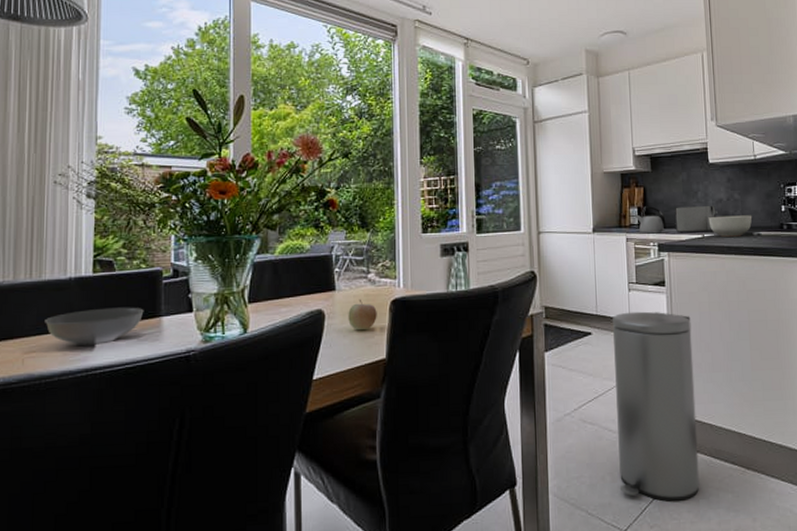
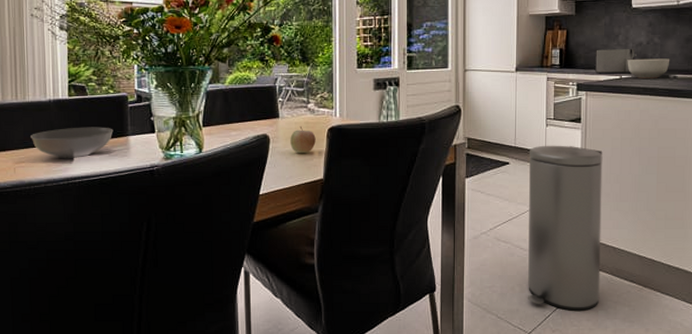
kettle: present [635,206,666,234] -> none [557,48,586,74]

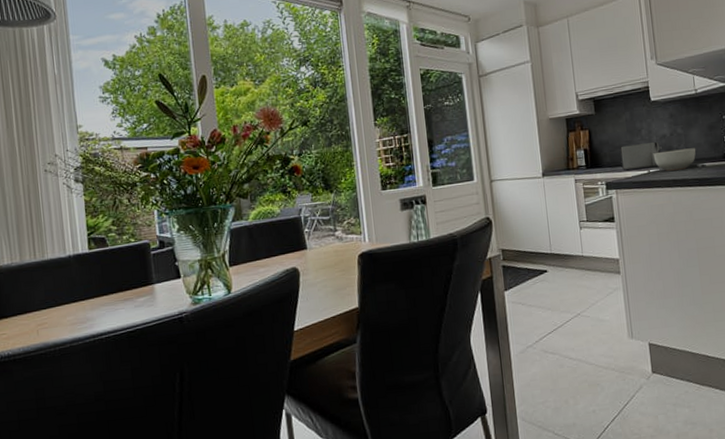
bowl: present [30,127,114,159] -> none [52,277,138,316]
fruit: present [290,126,316,154] -> none [320,255,347,284]
pedal bin: present [527,145,603,311] -> none [565,246,658,419]

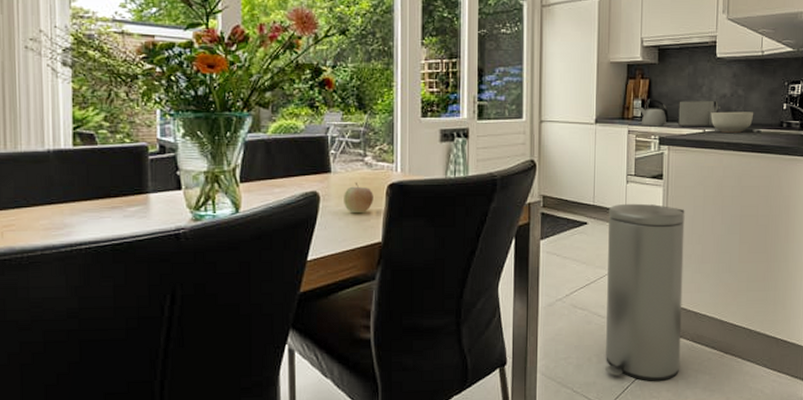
fruit: none [320,255,347,284] -> present [344,182,373,214]
pedal bin: none [565,246,658,419] -> present [604,203,685,381]
kettle: none [582,147,613,175] -> present [639,99,669,127]

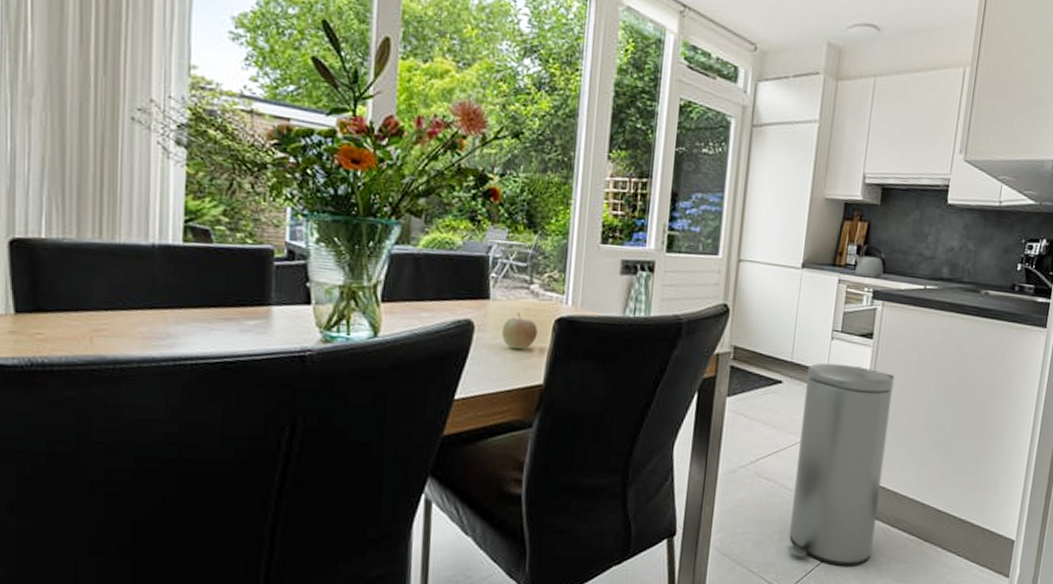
toaster: present [678,101,722,127] -> none [896,250,947,284]
bowl: present [710,111,754,133] -> none [934,266,984,293]

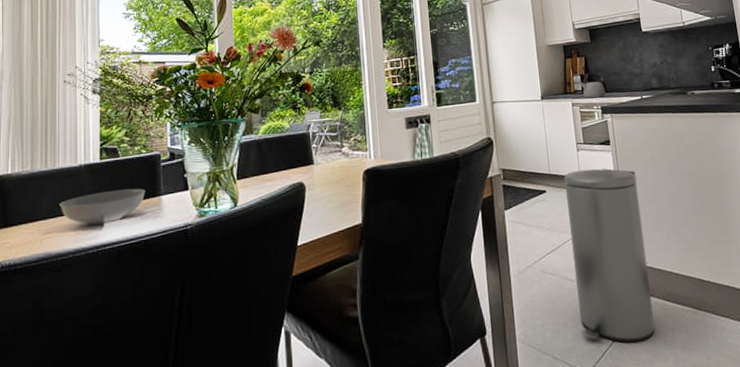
bowl: none [120,286,249,332] -> present [59,188,146,226]
fruit: present [502,313,538,350] -> none [326,171,352,199]

